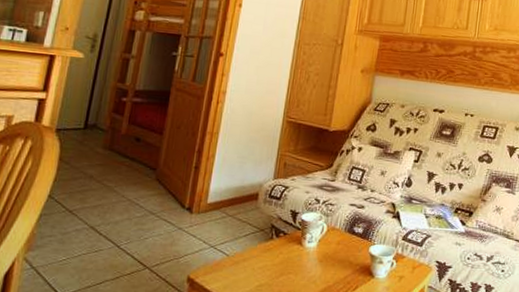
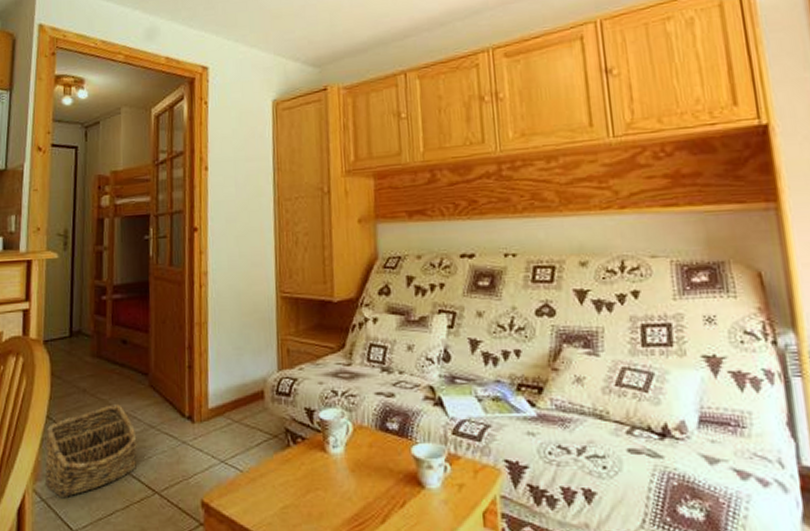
basket: none [37,191,136,267] -> present [44,404,137,497]

